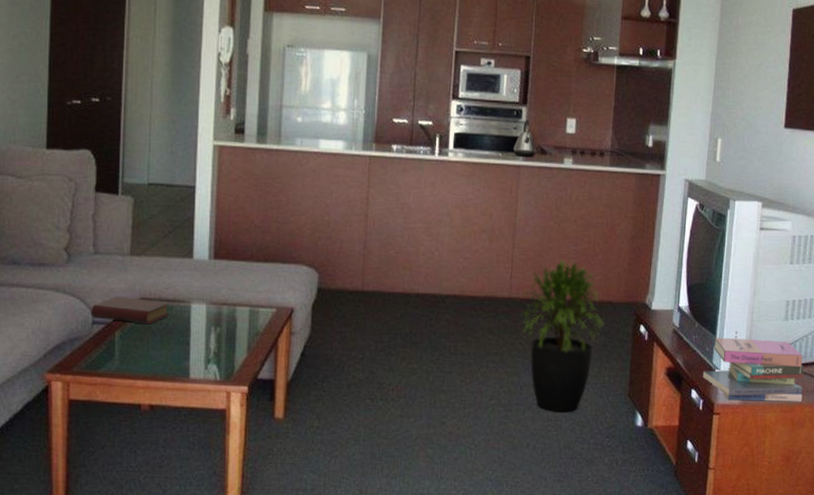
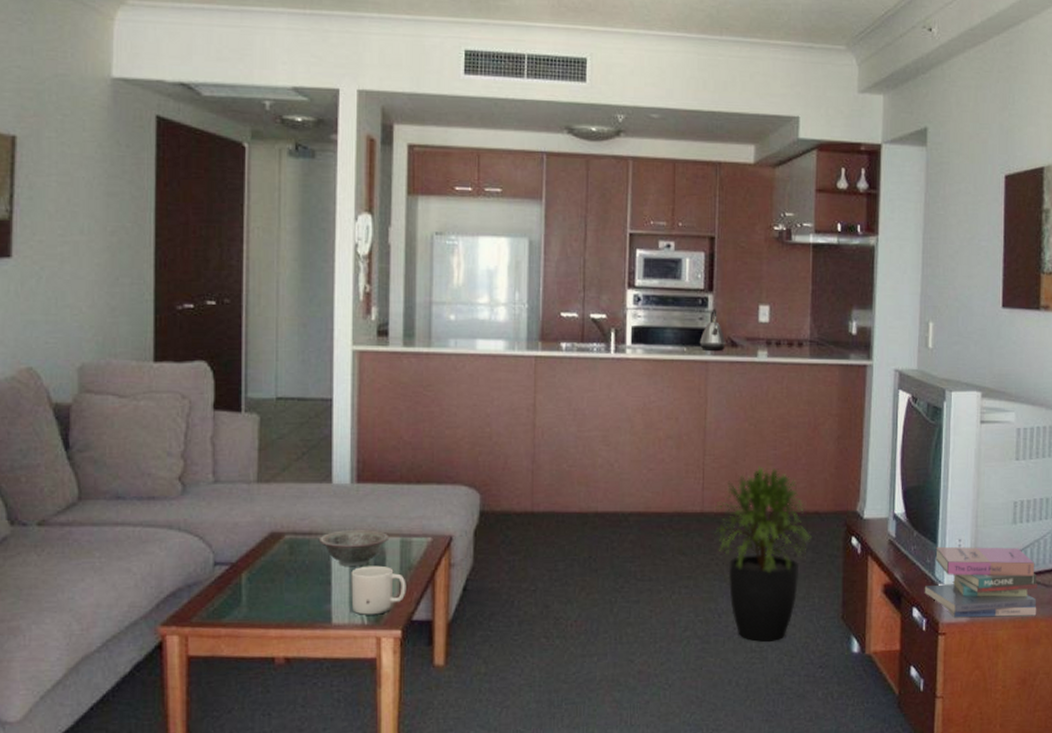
book: present [90,296,170,325] -> none [211,531,307,563]
decorative bowl: none [180,299,240,331] -> present [318,530,390,567]
mug: none [206,330,253,373] -> present [351,565,406,615]

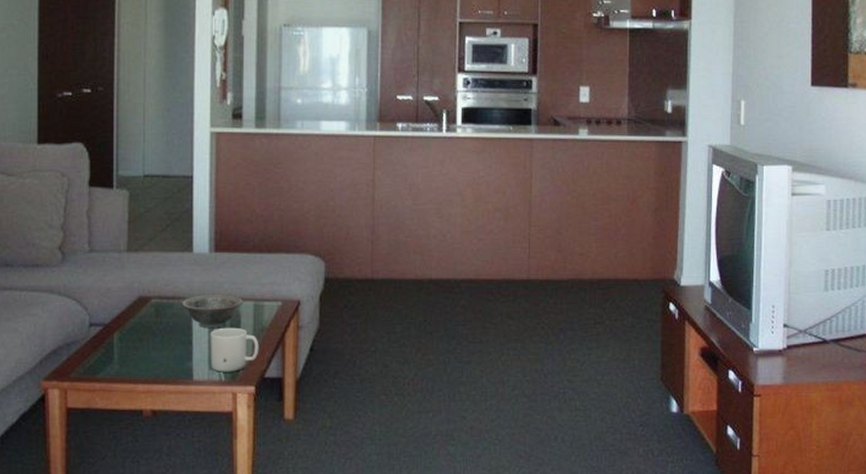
kettle: present [700,308,726,351] -> none [525,90,549,129]
potted plant: present [714,466,813,642] -> none [540,236,632,401]
books: present [924,546,1037,618] -> none [739,312,849,380]

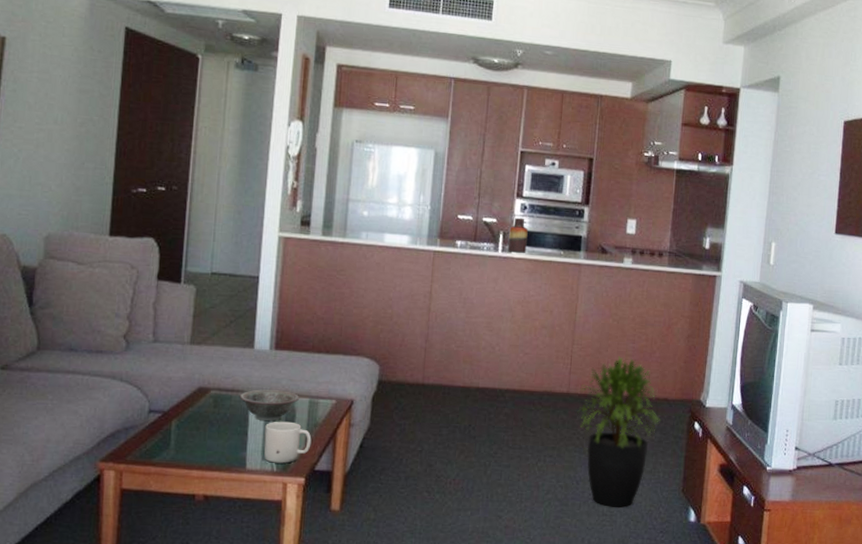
vase: none [452,93,473,133] -> present [507,217,528,254]
potted plant: none [540,236,632,401] -> present [577,356,661,508]

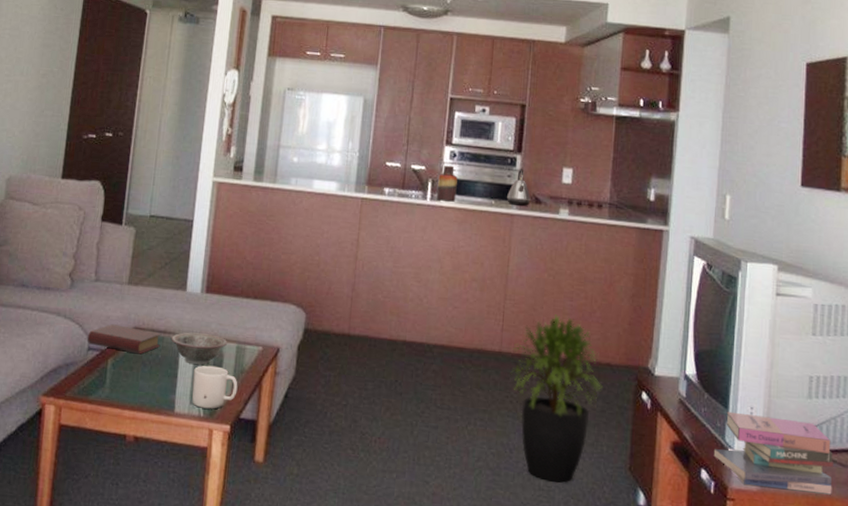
book: none [147,385,229,414] -> present [87,324,162,355]
kettle: none [575,219,598,256] -> present [507,168,531,206]
books: none [754,435,852,500] -> present [713,411,833,495]

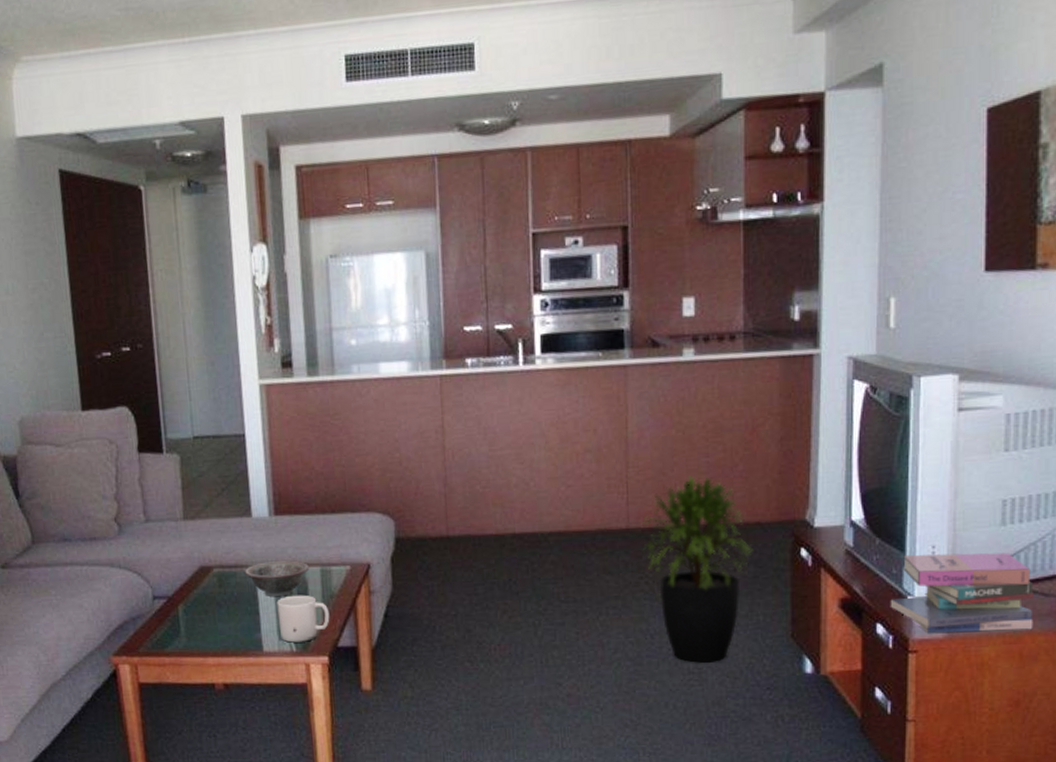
book: present [87,324,162,355] -> none [149,566,234,596]
vase: present [436,165,458,203] -> none [529,318,555,365]
kettle: present [507,168,531,206] -> none [617,306,646,354]

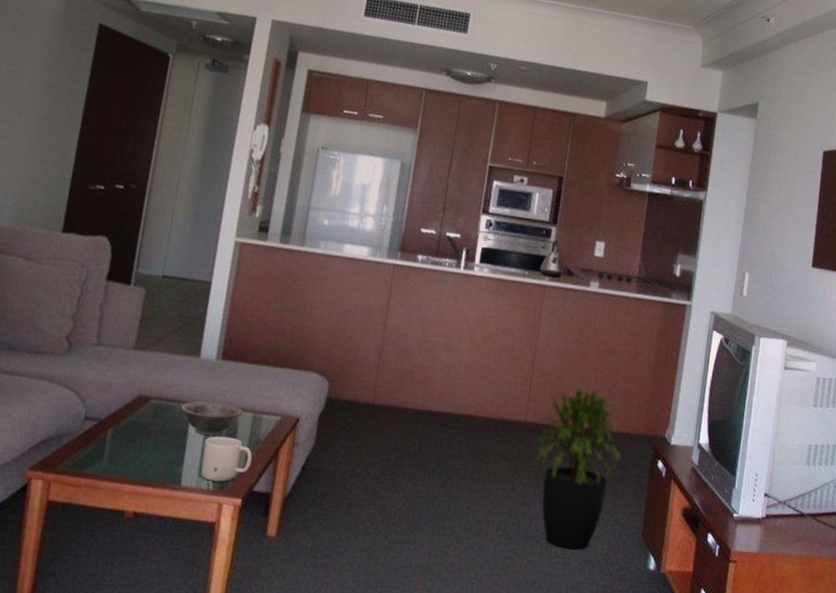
kettle: none [617,306,646,354] -> present [540,239,564,278]
books: present [890,552,1034,633] -> none [719,478,825,555]

